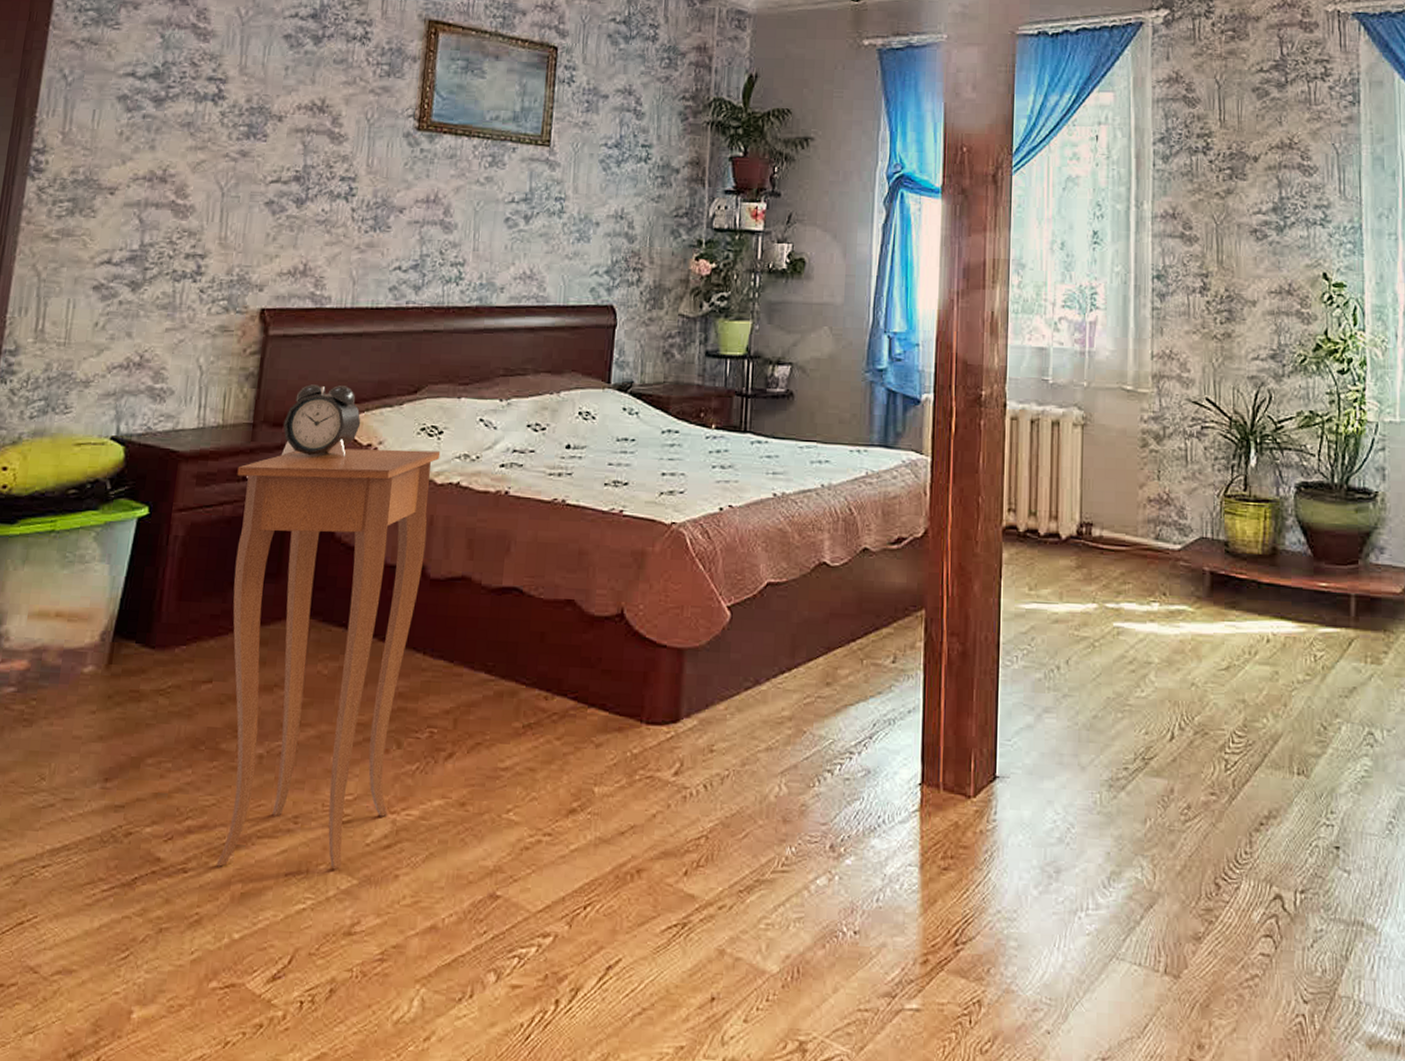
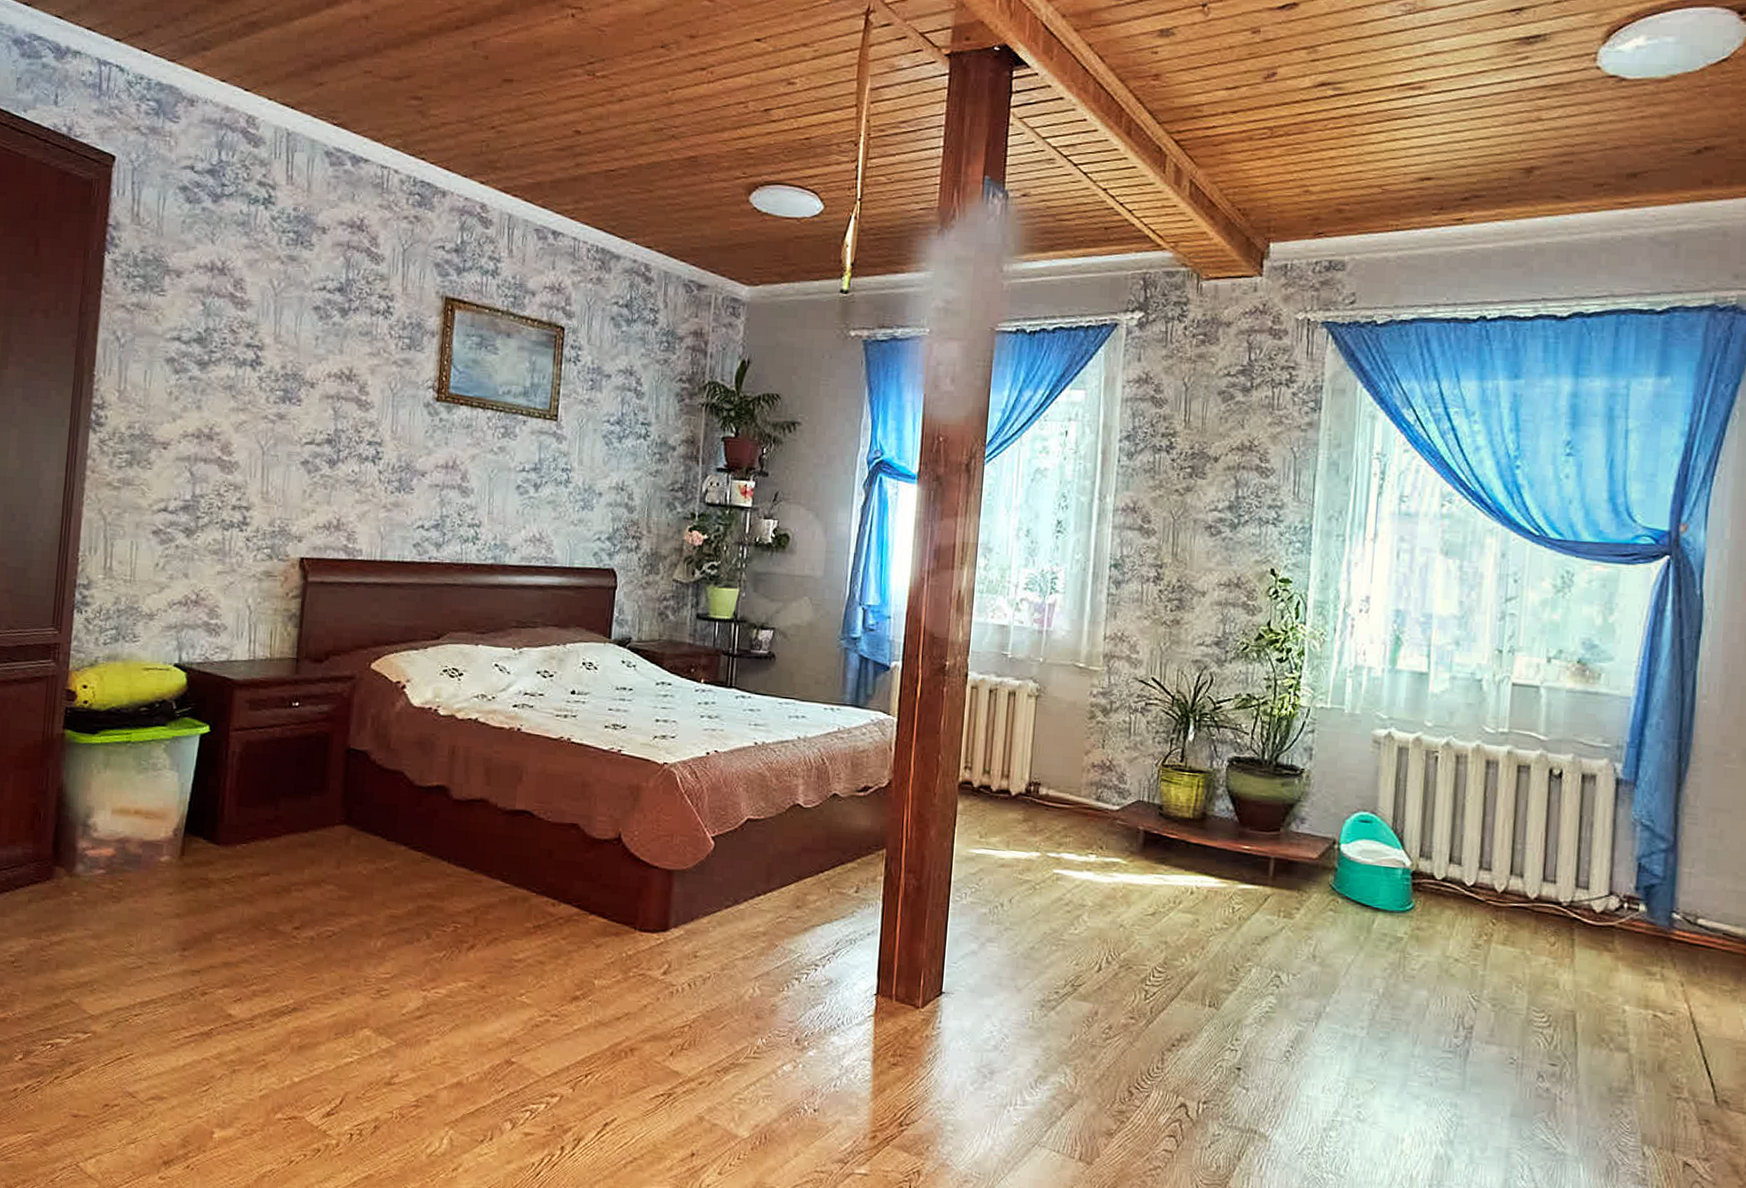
side table: present [216,448,441,869] -> none [278,683,461,1032]
alarm clock: present [281,384,361,458] -> none [321,627,391,692]

